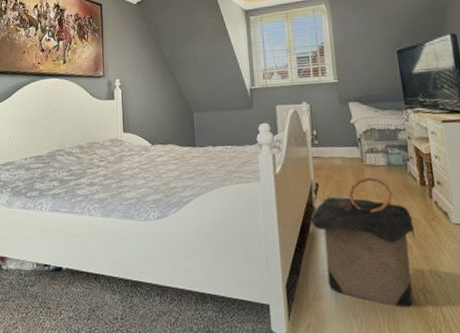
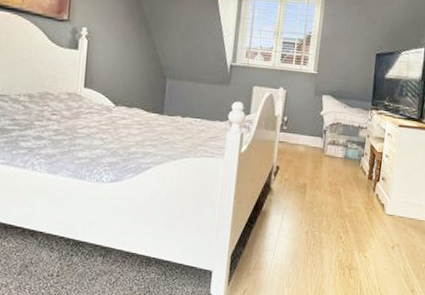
laundry hamper: present [311,176,415,308] -> none [265,166,355,280]

